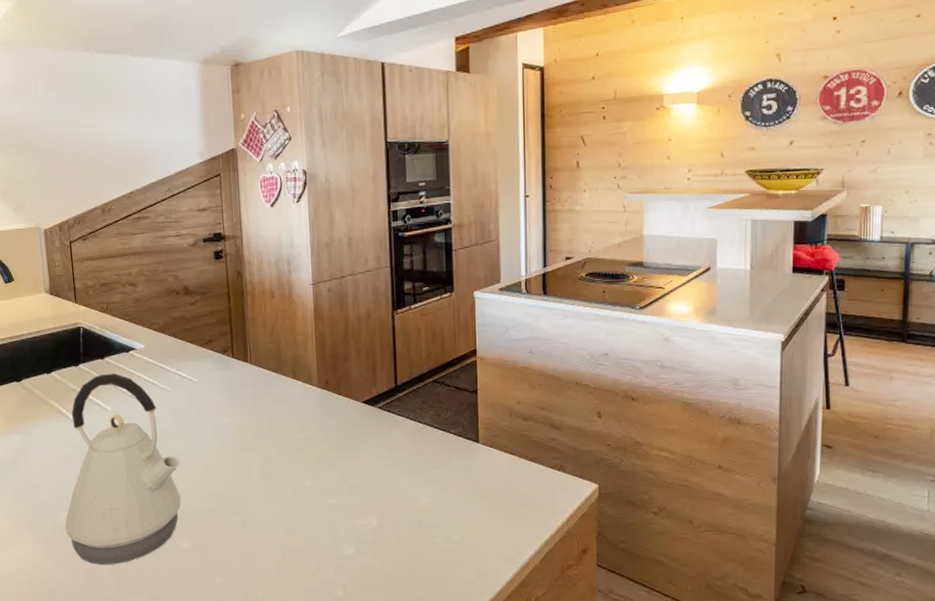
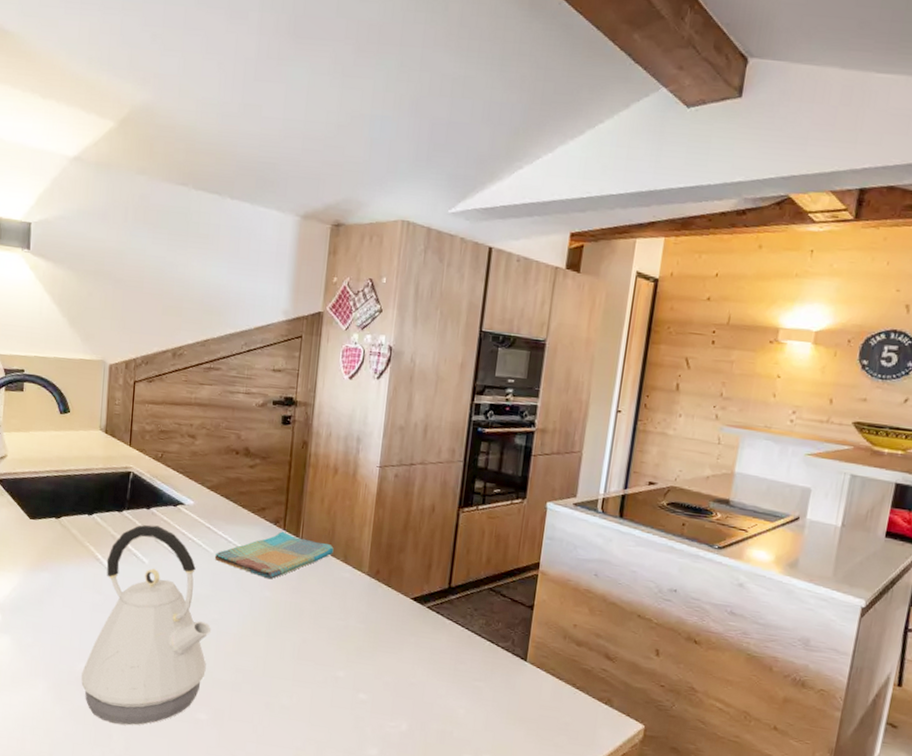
dish towel: none [172,359,282,406] -> present [214,531,334,580]

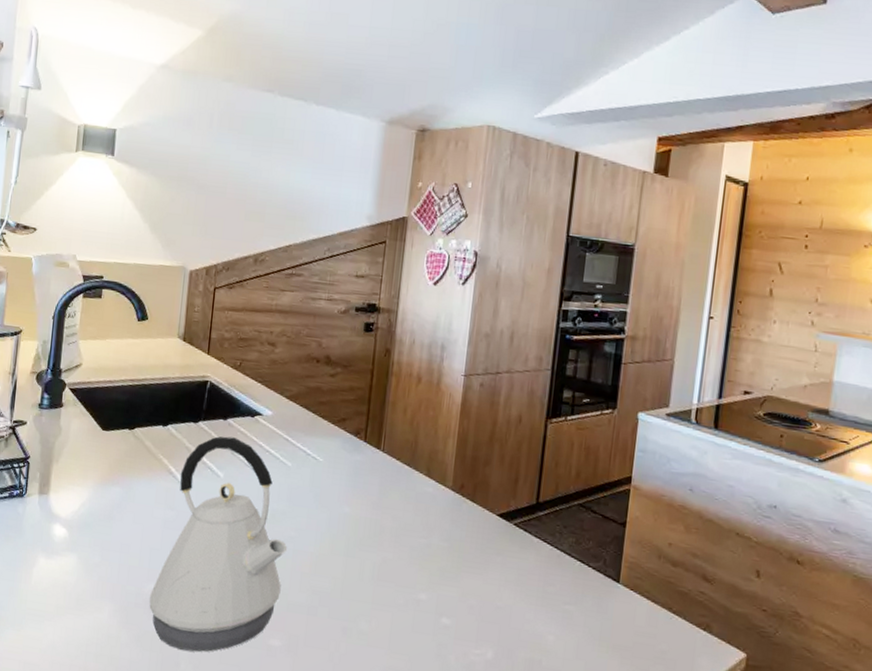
dish towel: present [214,531,334,580] -> none [292,443,416,495]

